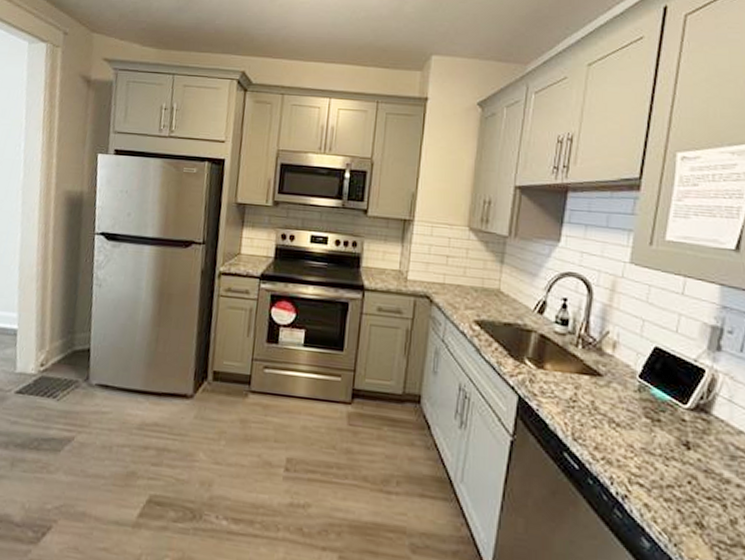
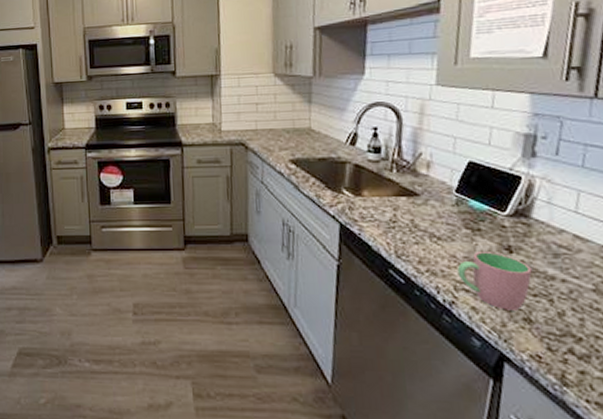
cup: none [633,444,708,513] -> present [457,252,532,311]

